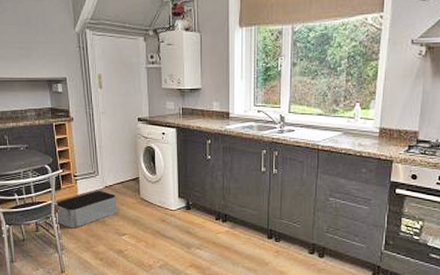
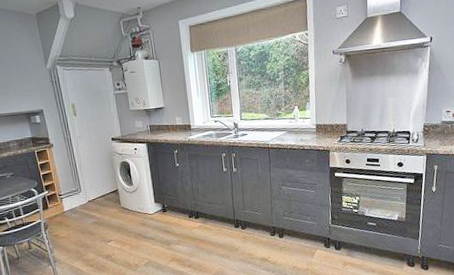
storage bin: present [55,191,117,228] -> none [44,205,102,242]

